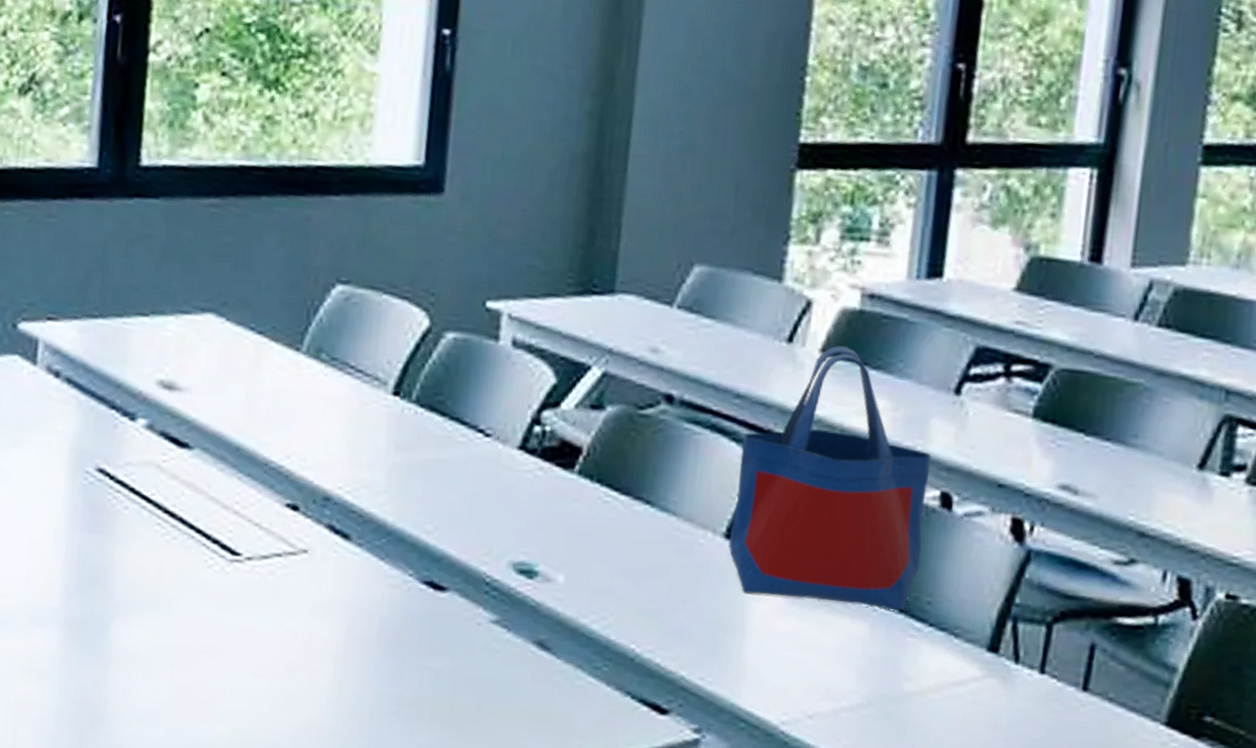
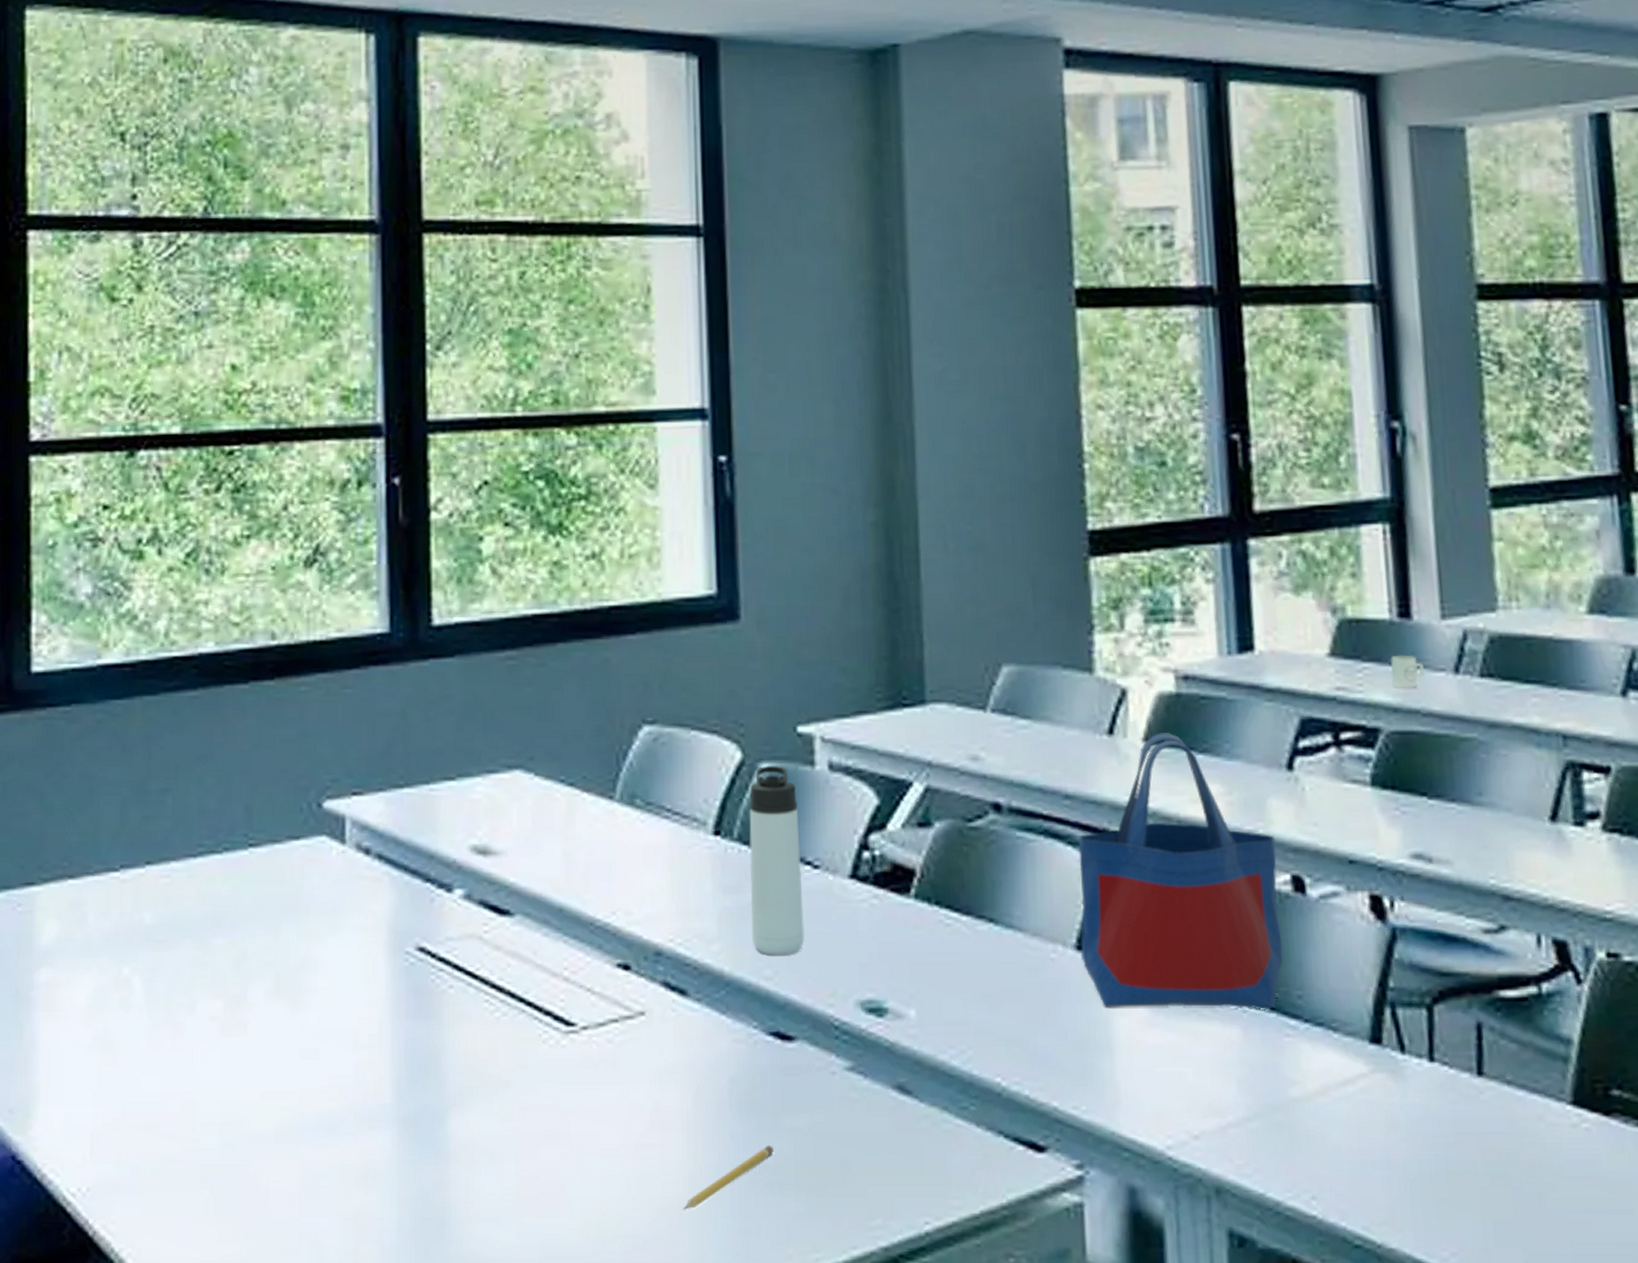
pencil: none [323,681,414,730] -> present [683,1144,773,1210]
thermos bottle: none [417,335,478,513] -> present [749,766,805,955]
mug: none [1070,297,1105,331] -> present [1390,655,1426,689]

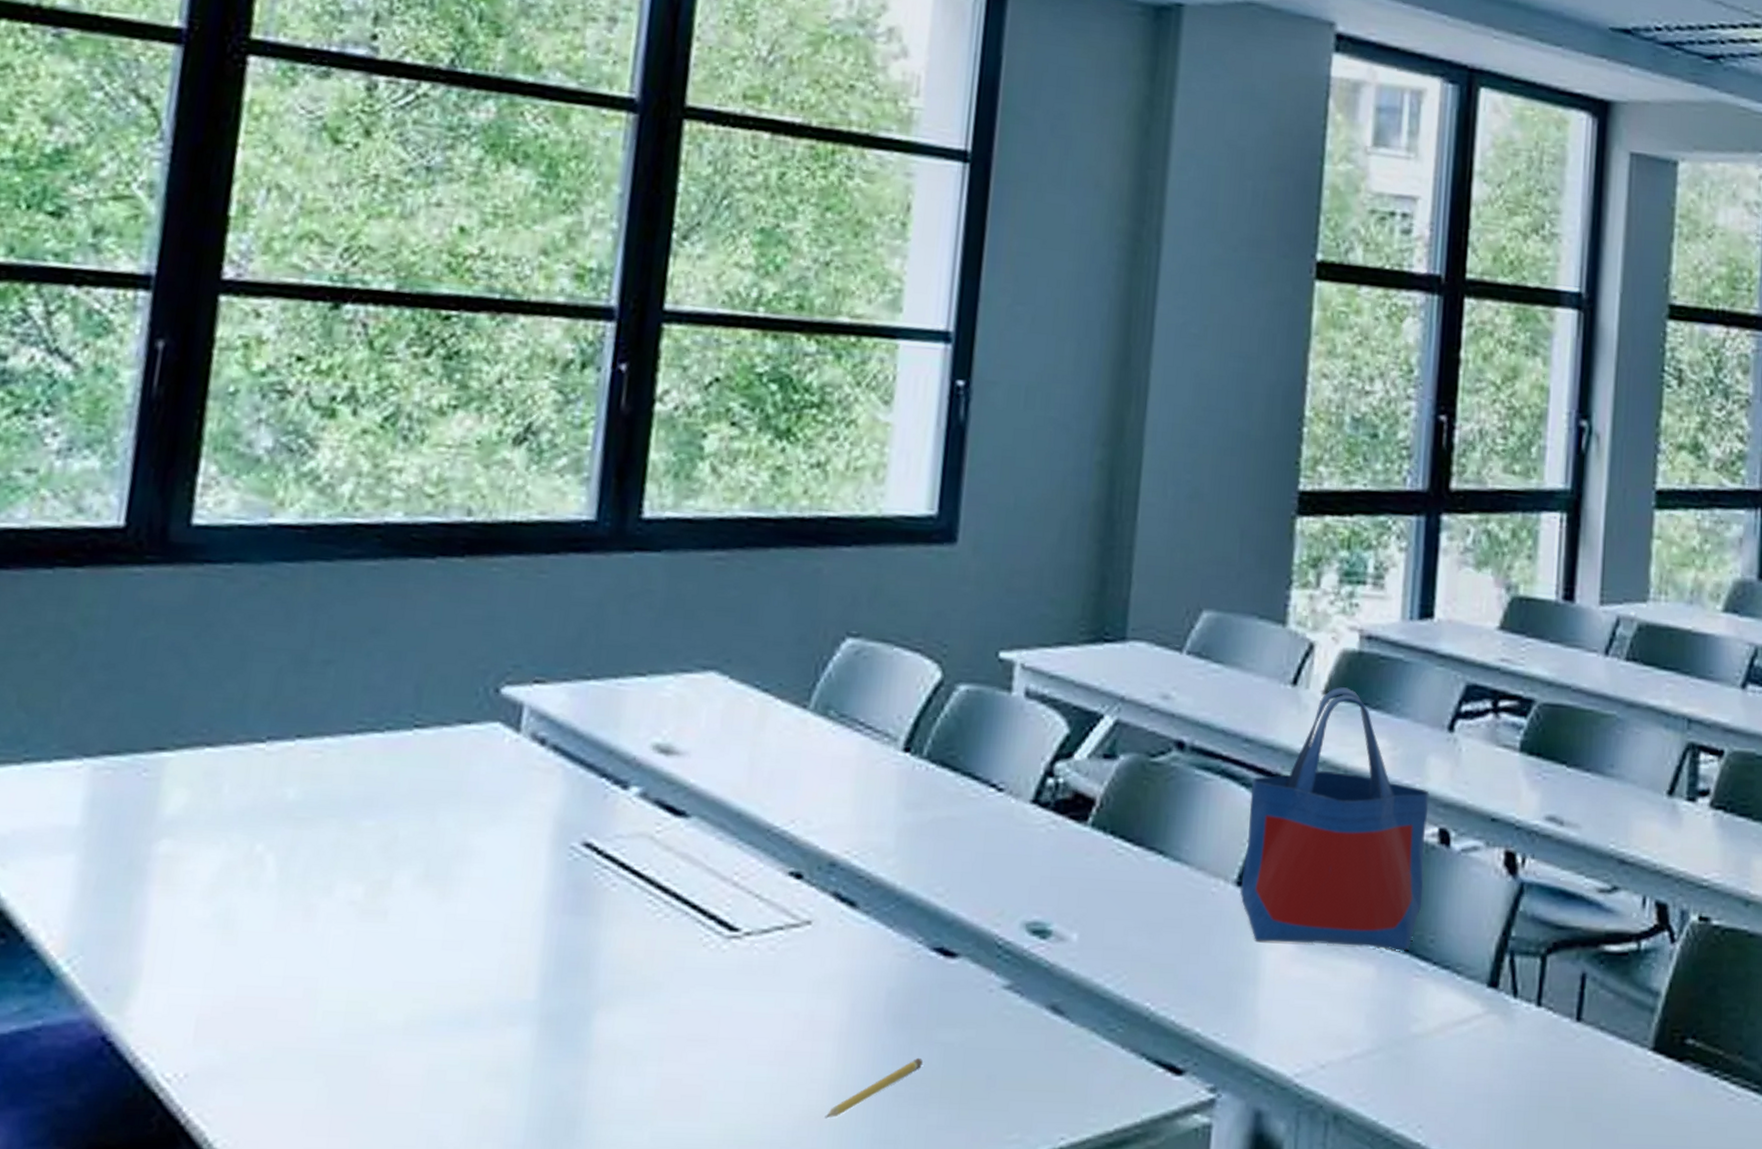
thermos bottle: present [749,766,805,955] -> none [927,688,990,874]
mug: present [1390,655,1426,689] -> none [1549,634,1580,666]

